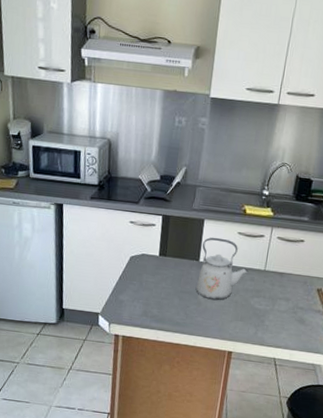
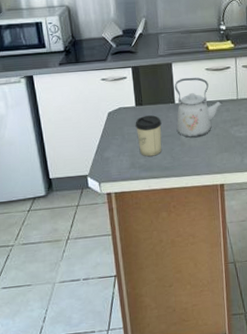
cup: none [154,267,182,309] -> present [135,115,162,157]

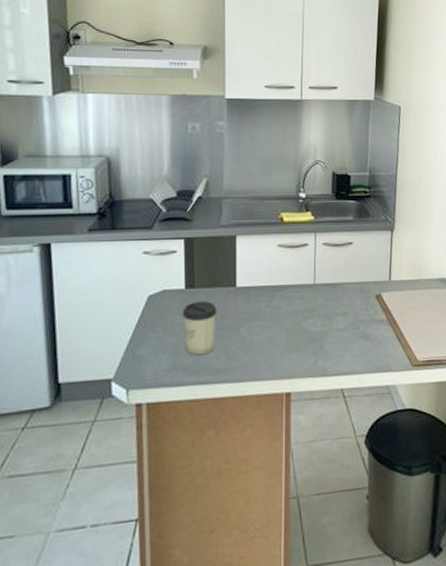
kettle: present [174,77,223,138] -> none [237,254,296,332]

